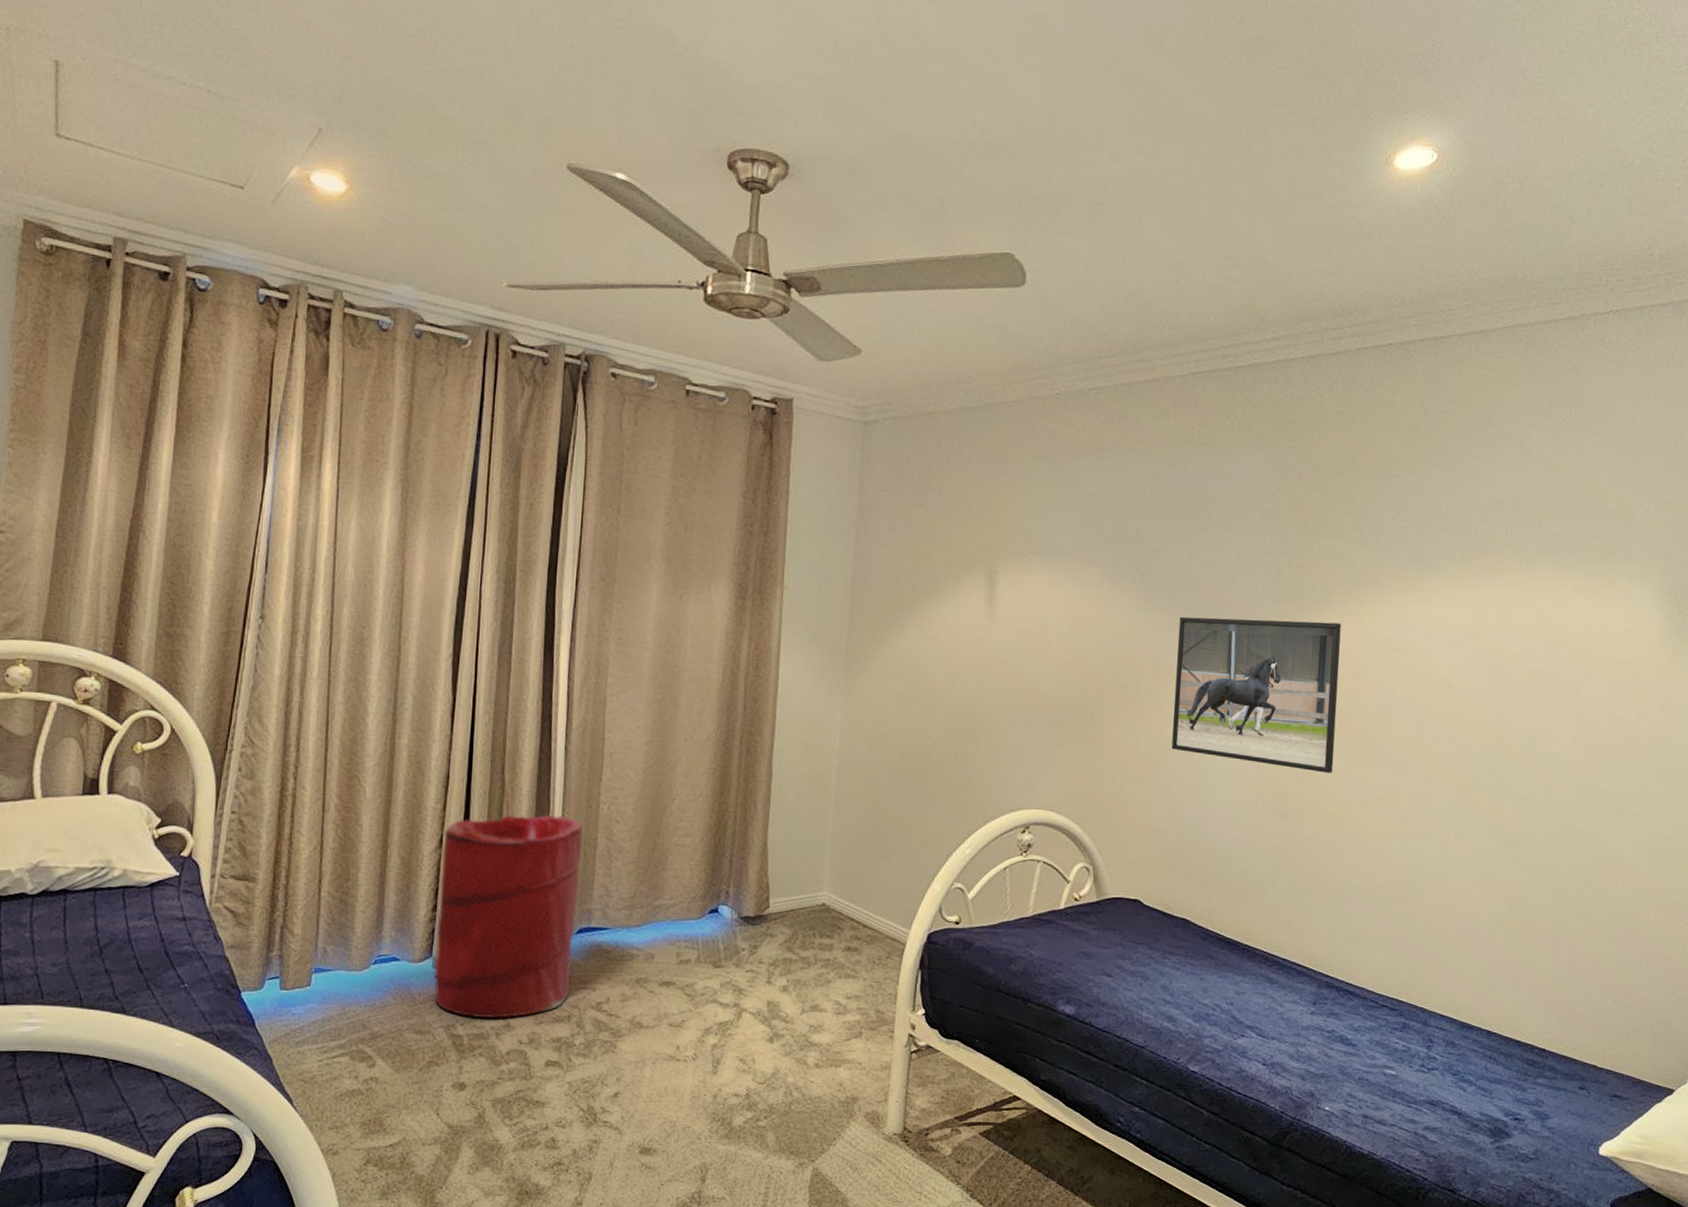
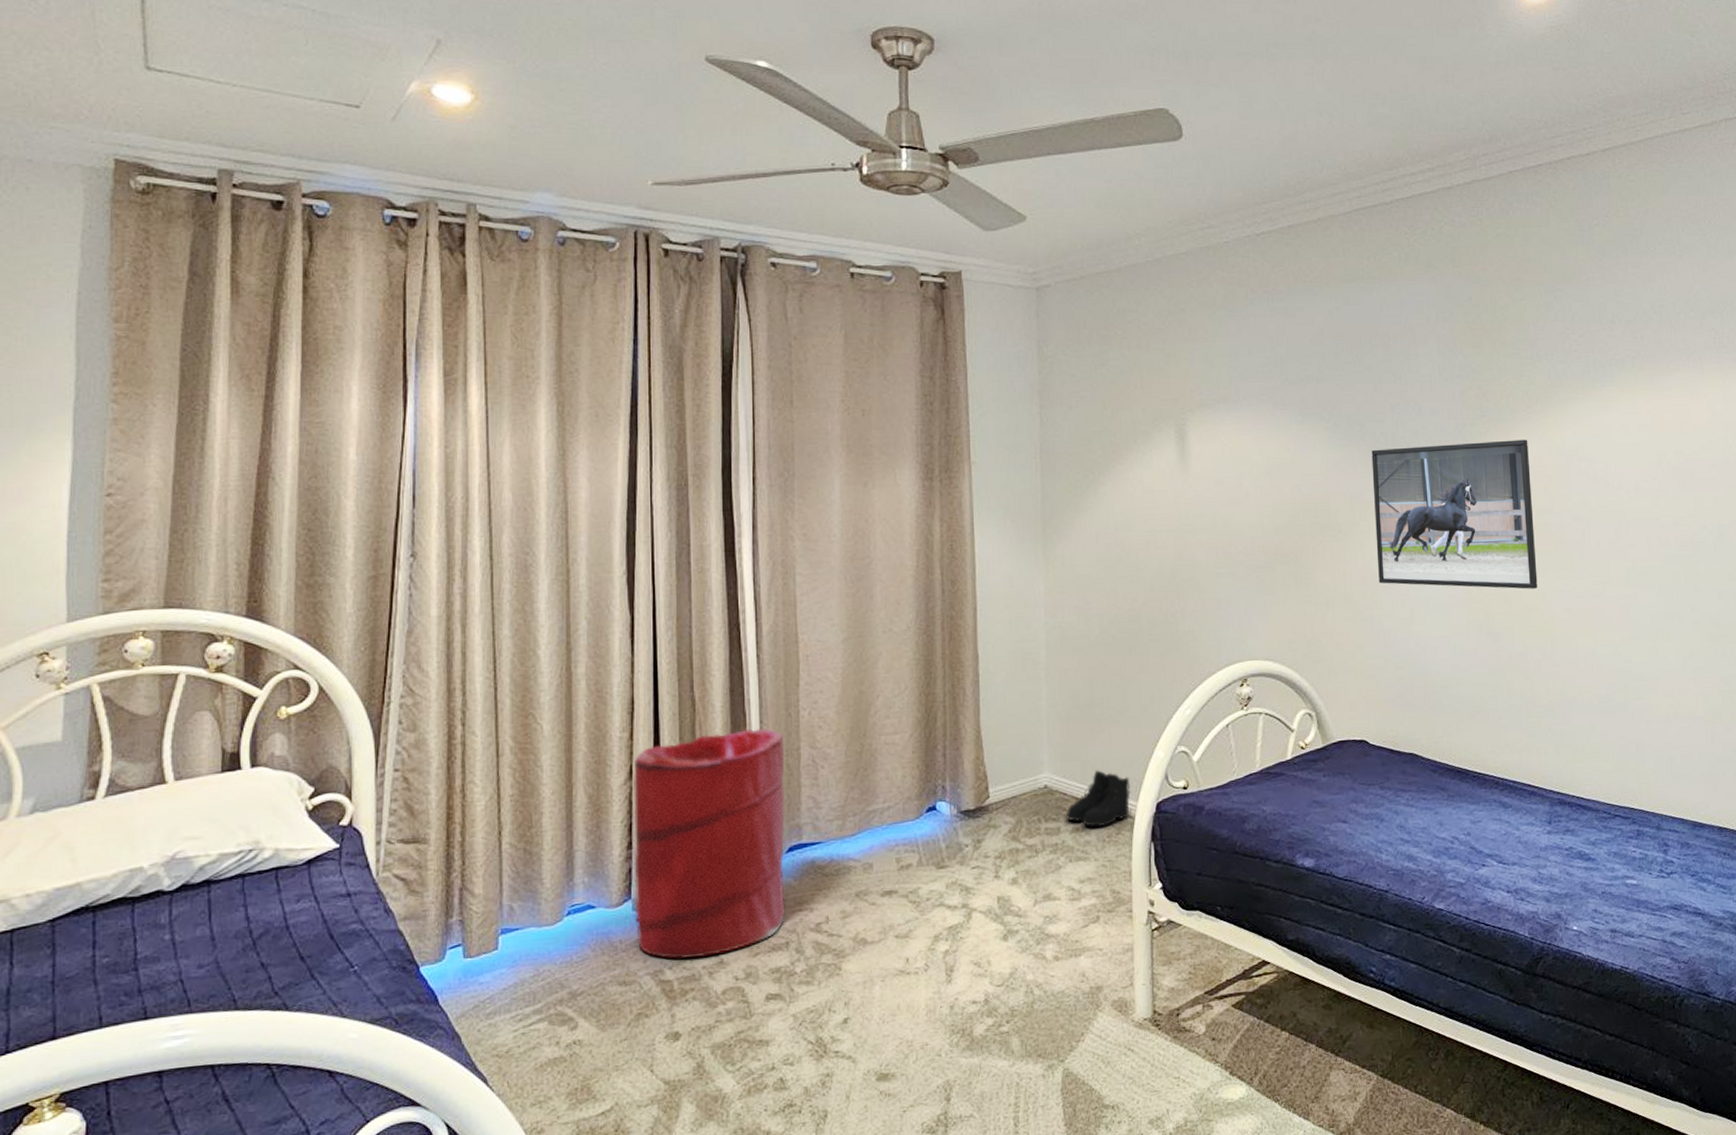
boots: none [840,895,905,950] -> present [1066,770,1131,827]

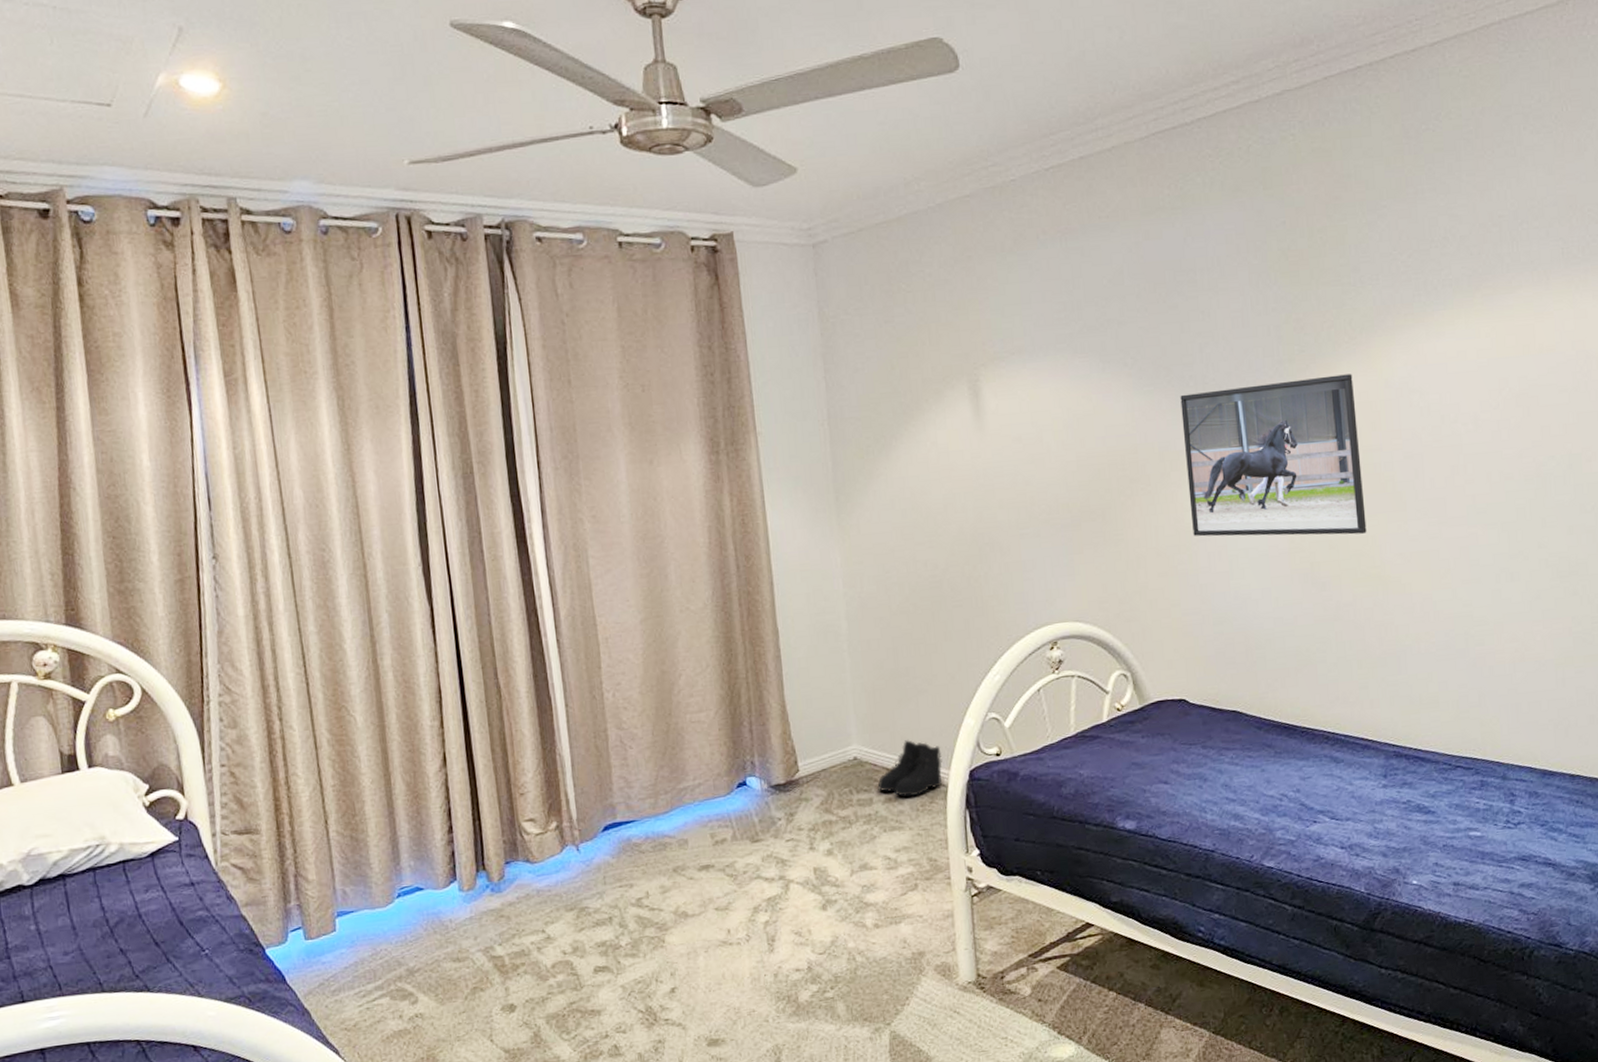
laundry hamper: present [634,727,786,959] -> none [447,711,606,936]

